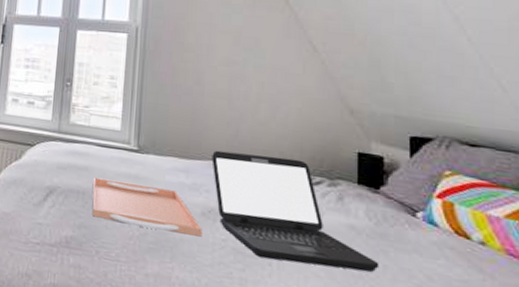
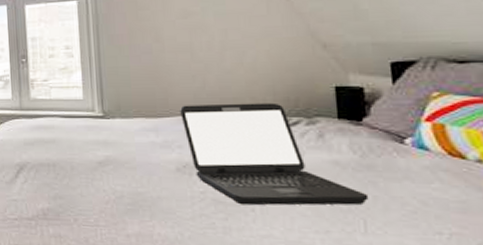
serving tray: present [92,177,202,237] -> none [61,148,180,192]

